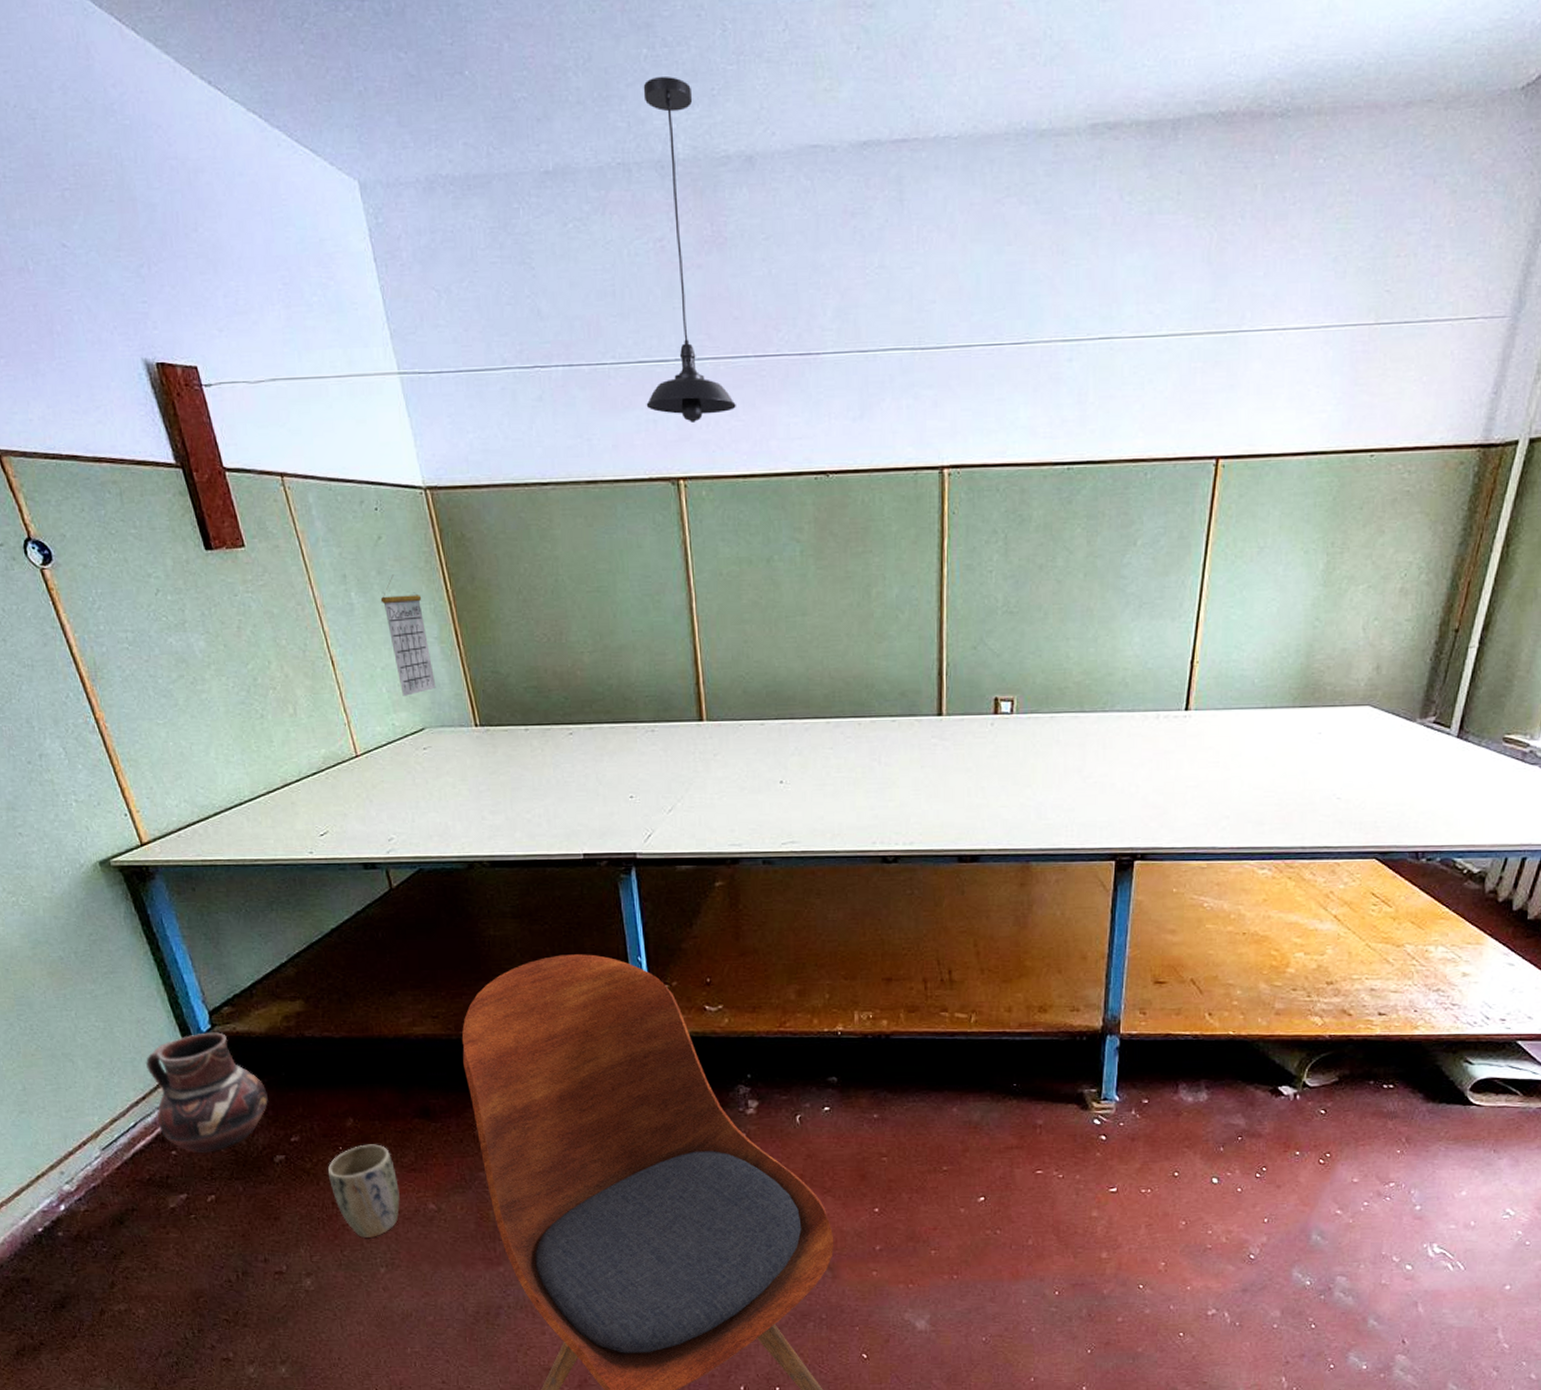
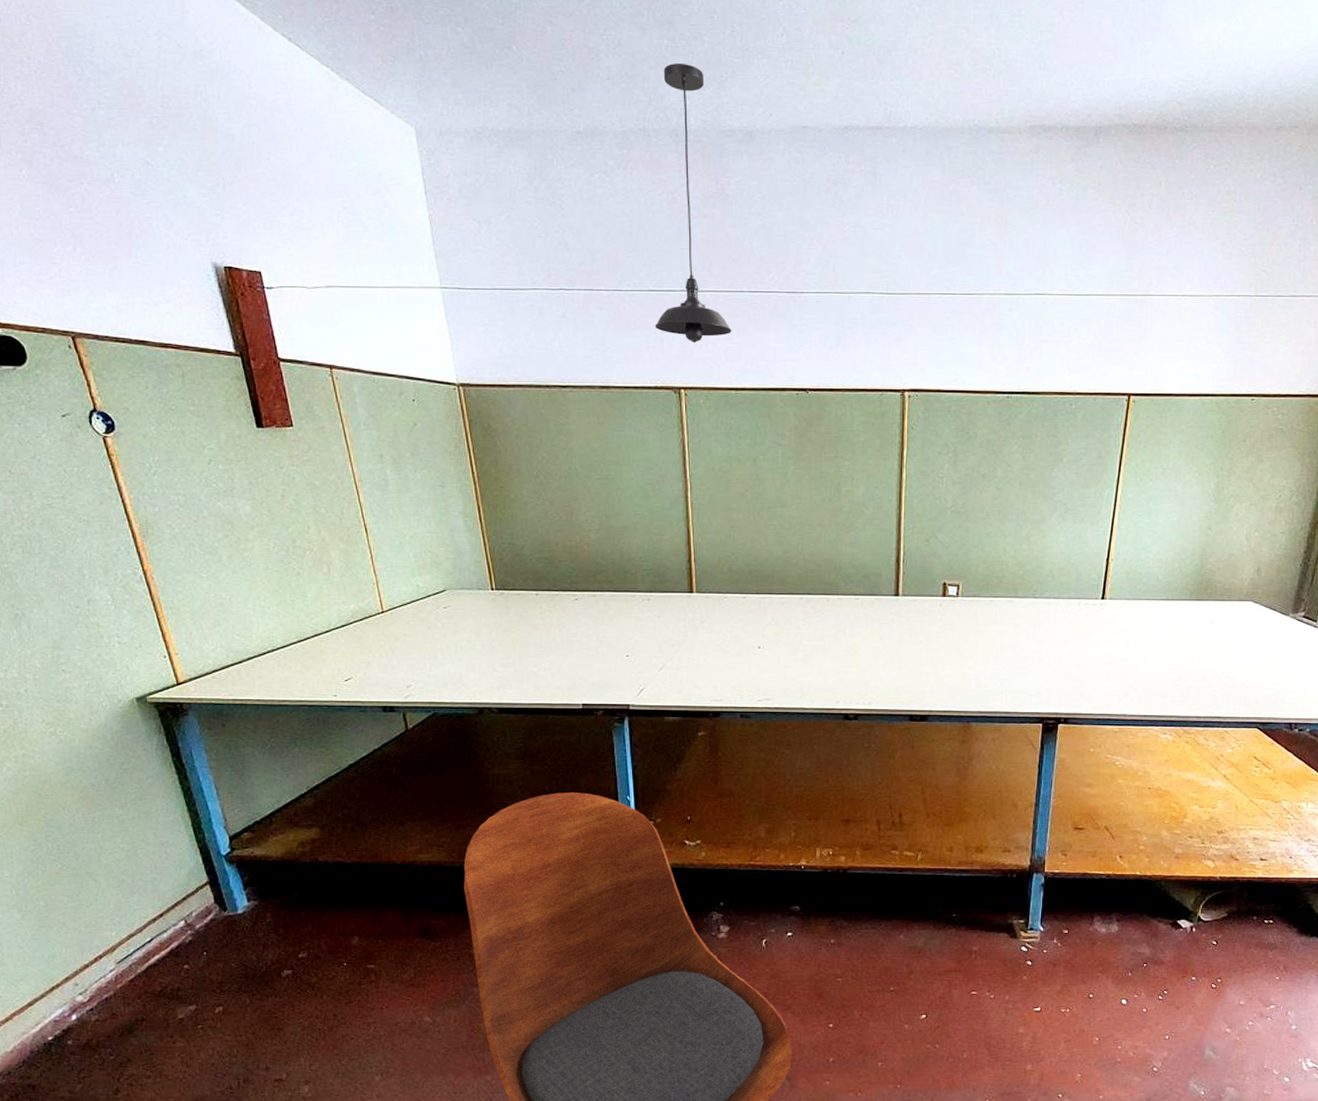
ceramic pot: present [145,1032,268,1153] -> none [165,856,280,967]
plant pot: present [328,1144,400,1239] -> none [332,961,398,1049]
calendar: present [380,574,437,696] -> none [413,456,459,561]

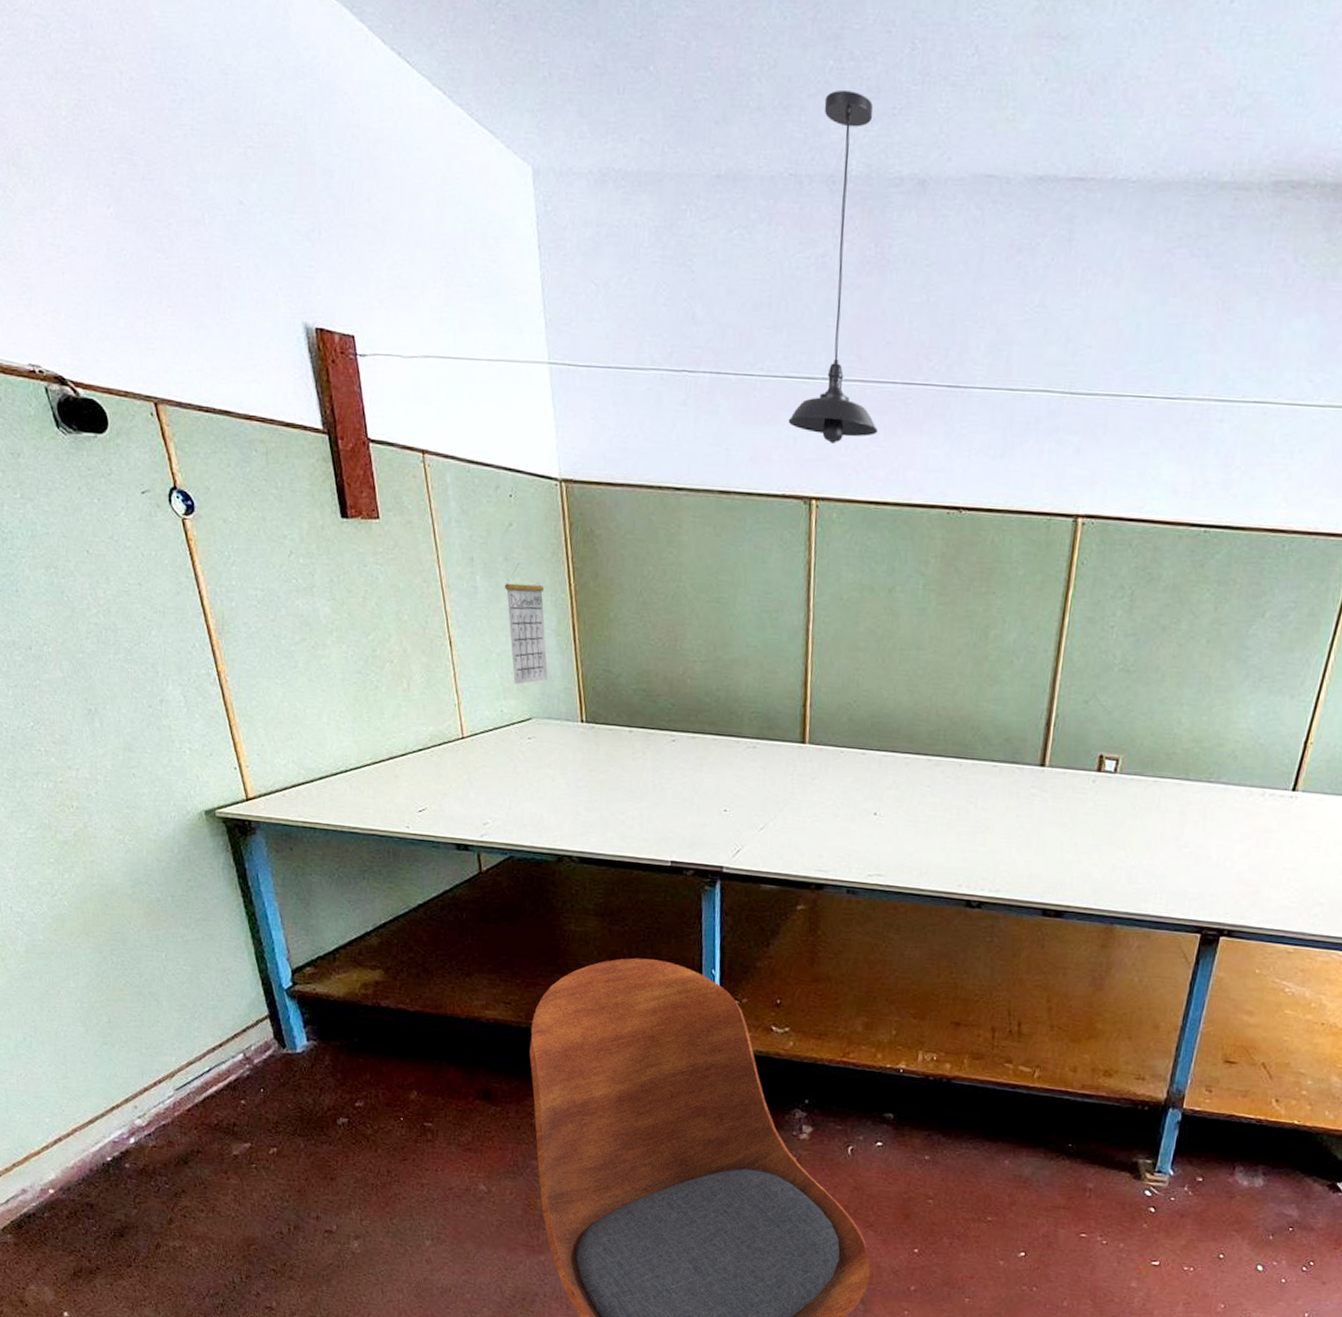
calendar: none [413,456,459,561] -> present [504,562,548,685]

